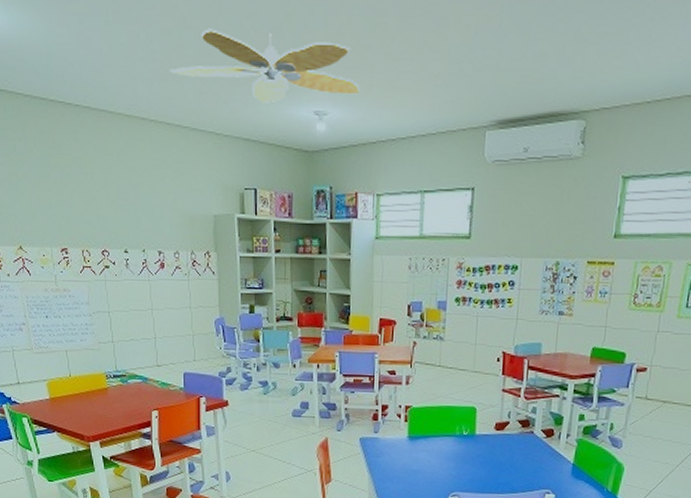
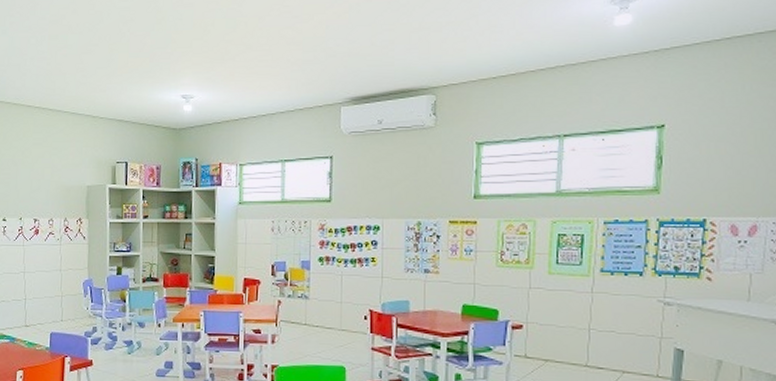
ceiling fan: present [169,28,359,104] -> none [54,32,223,90]

